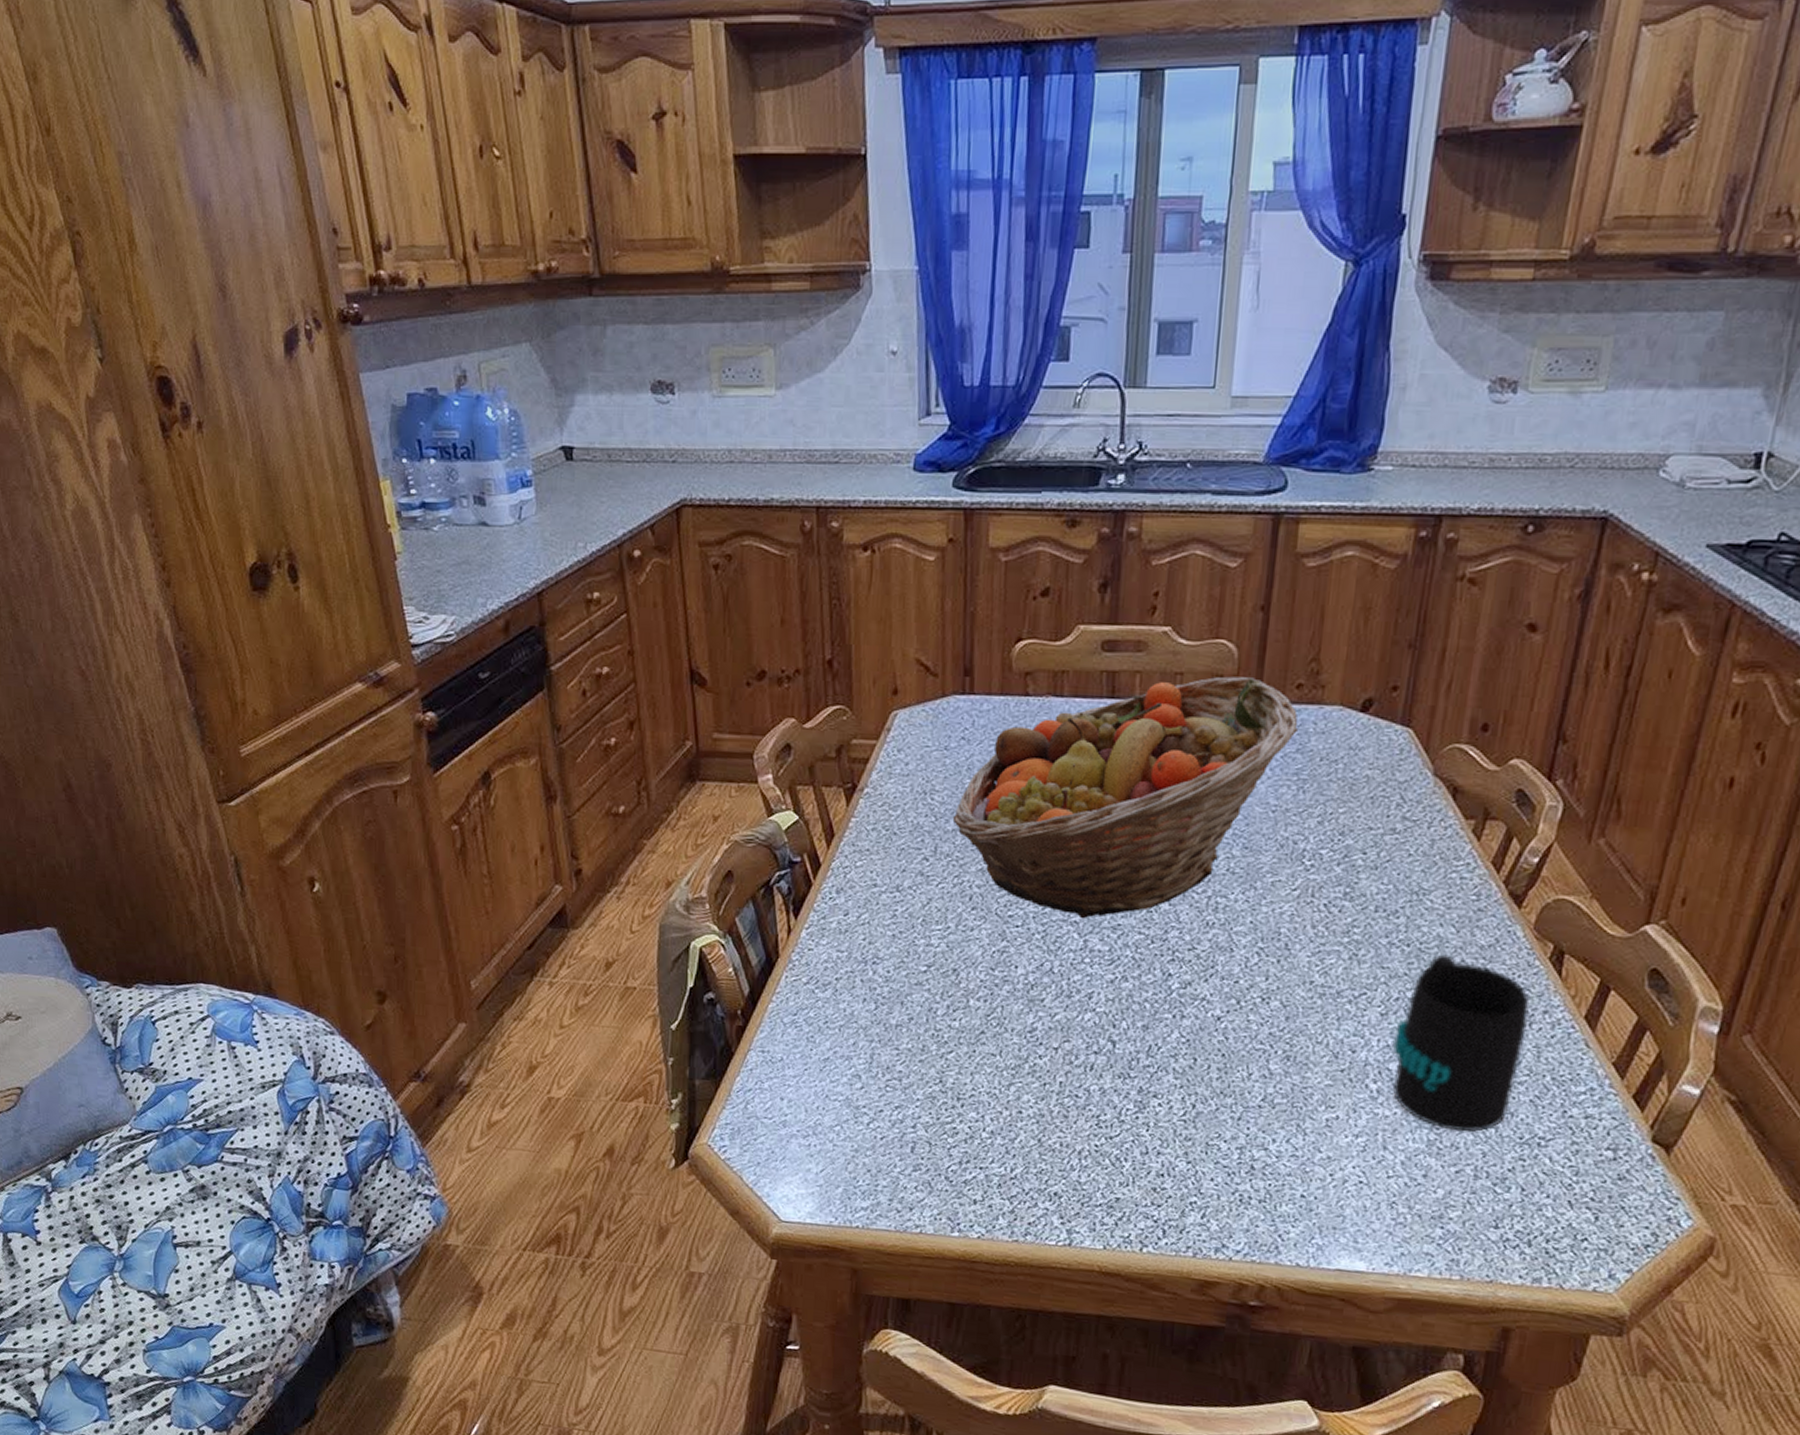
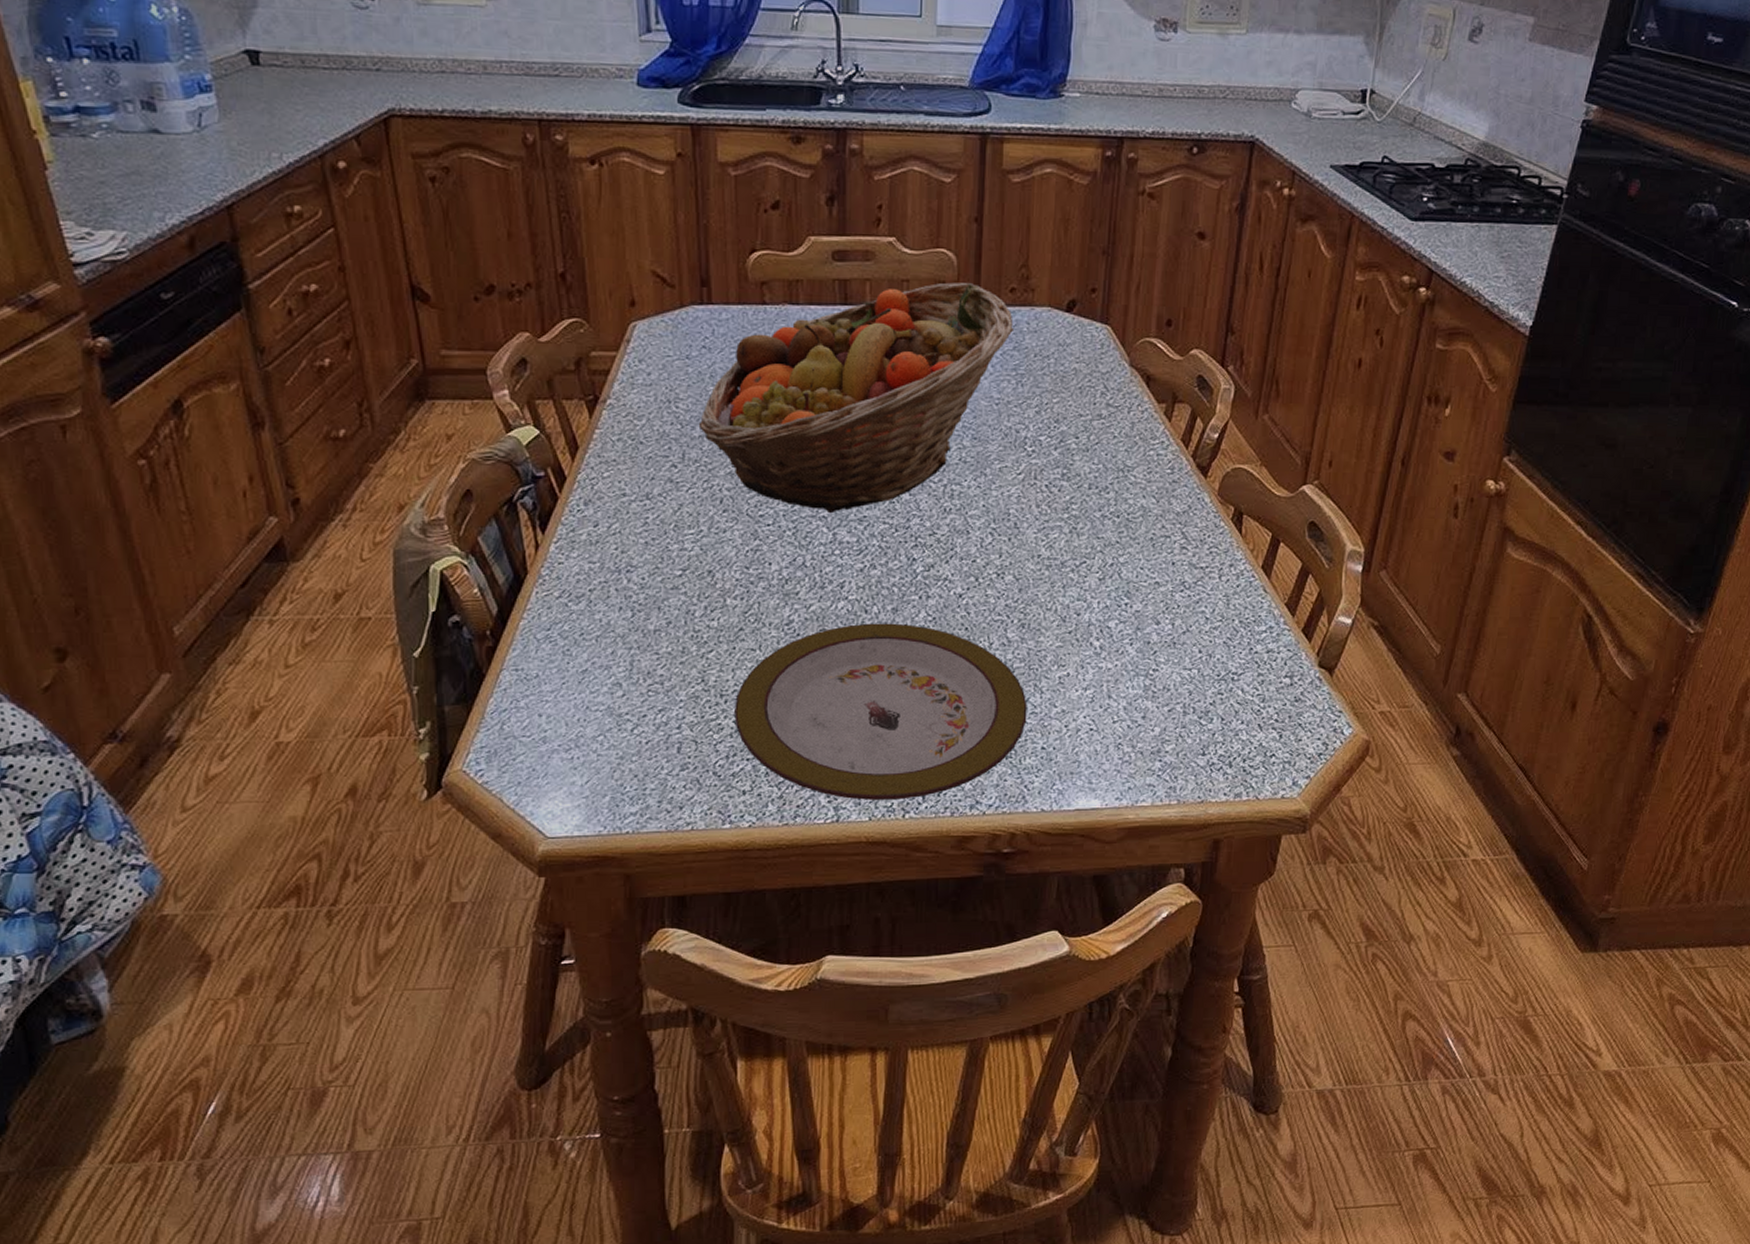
plate: none [970,1038,1288,1232] -> present [734,623,1027,800]
mug: present [1392,954,1530,1132] -> none [1110,522,1219,675]

